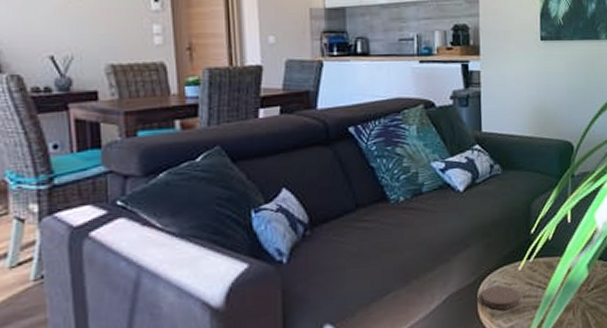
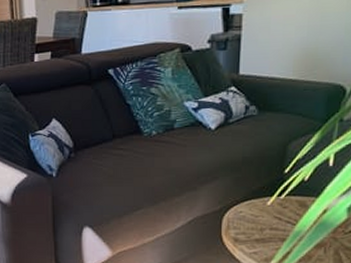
coaster: present [481,285,520,310] -> none [226,216,266,237]

